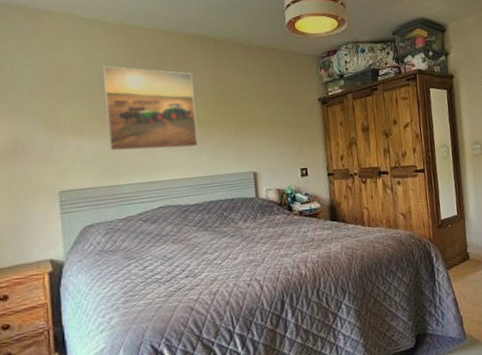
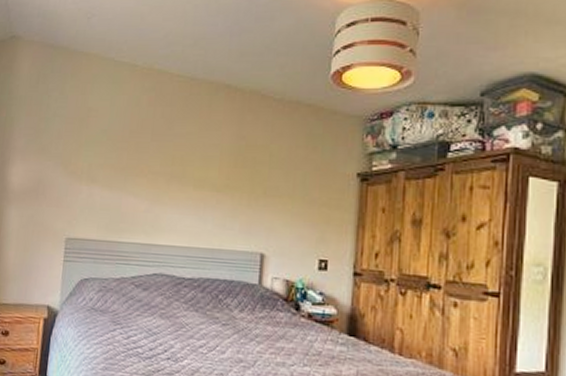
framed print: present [102,66,198,151] -> none [116,112,211,213]

